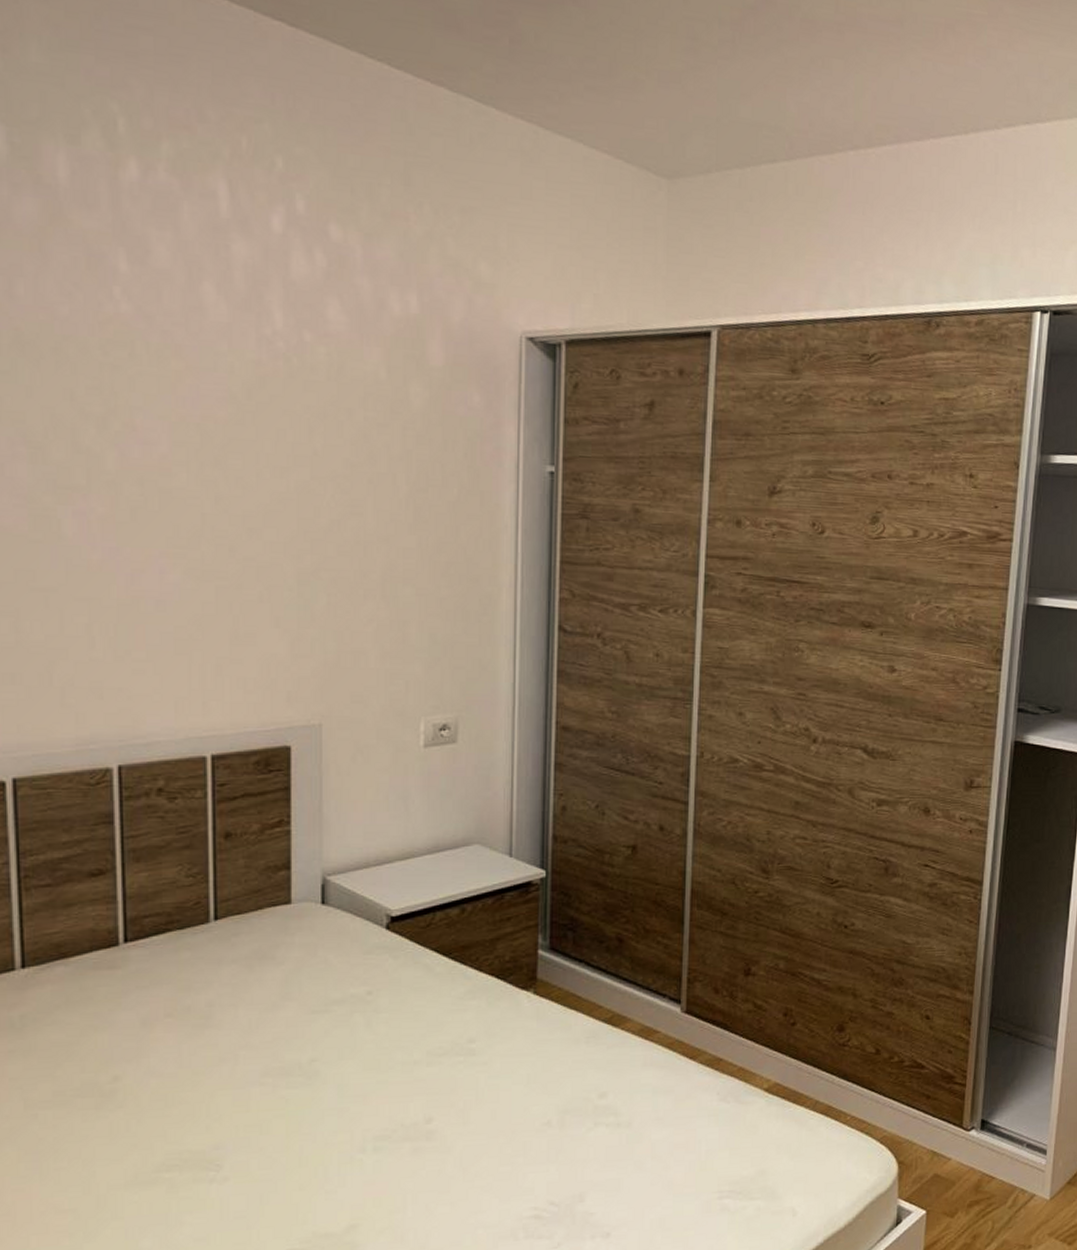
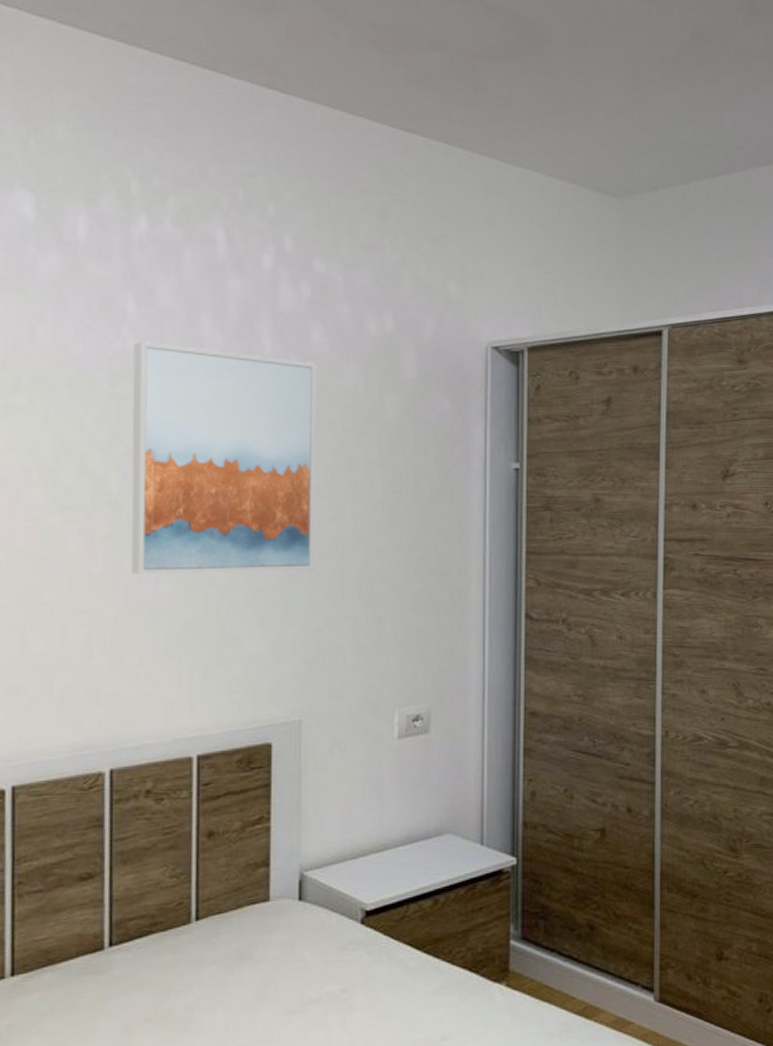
wall art: none [127,305,334,569] -> present [131,342,317,575]

